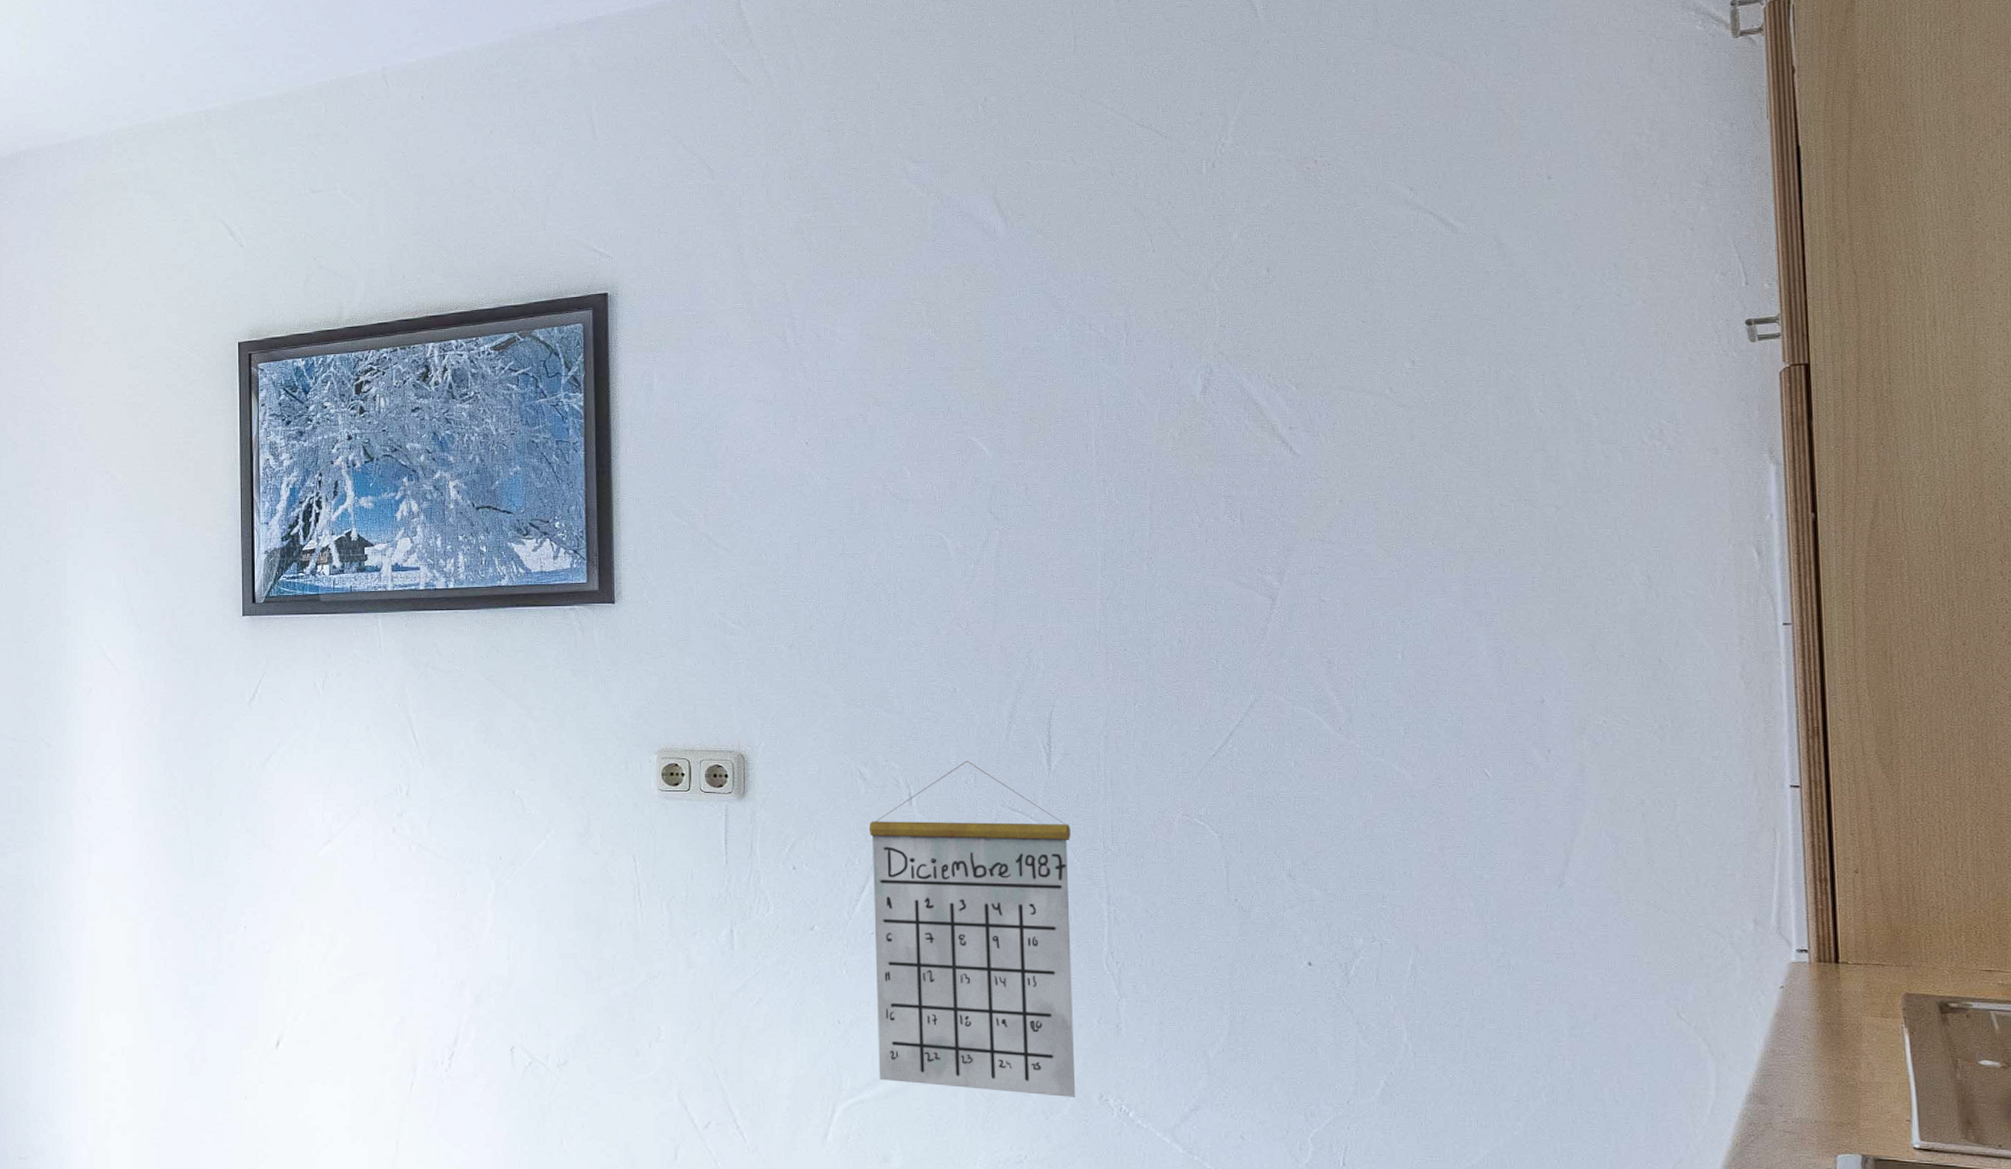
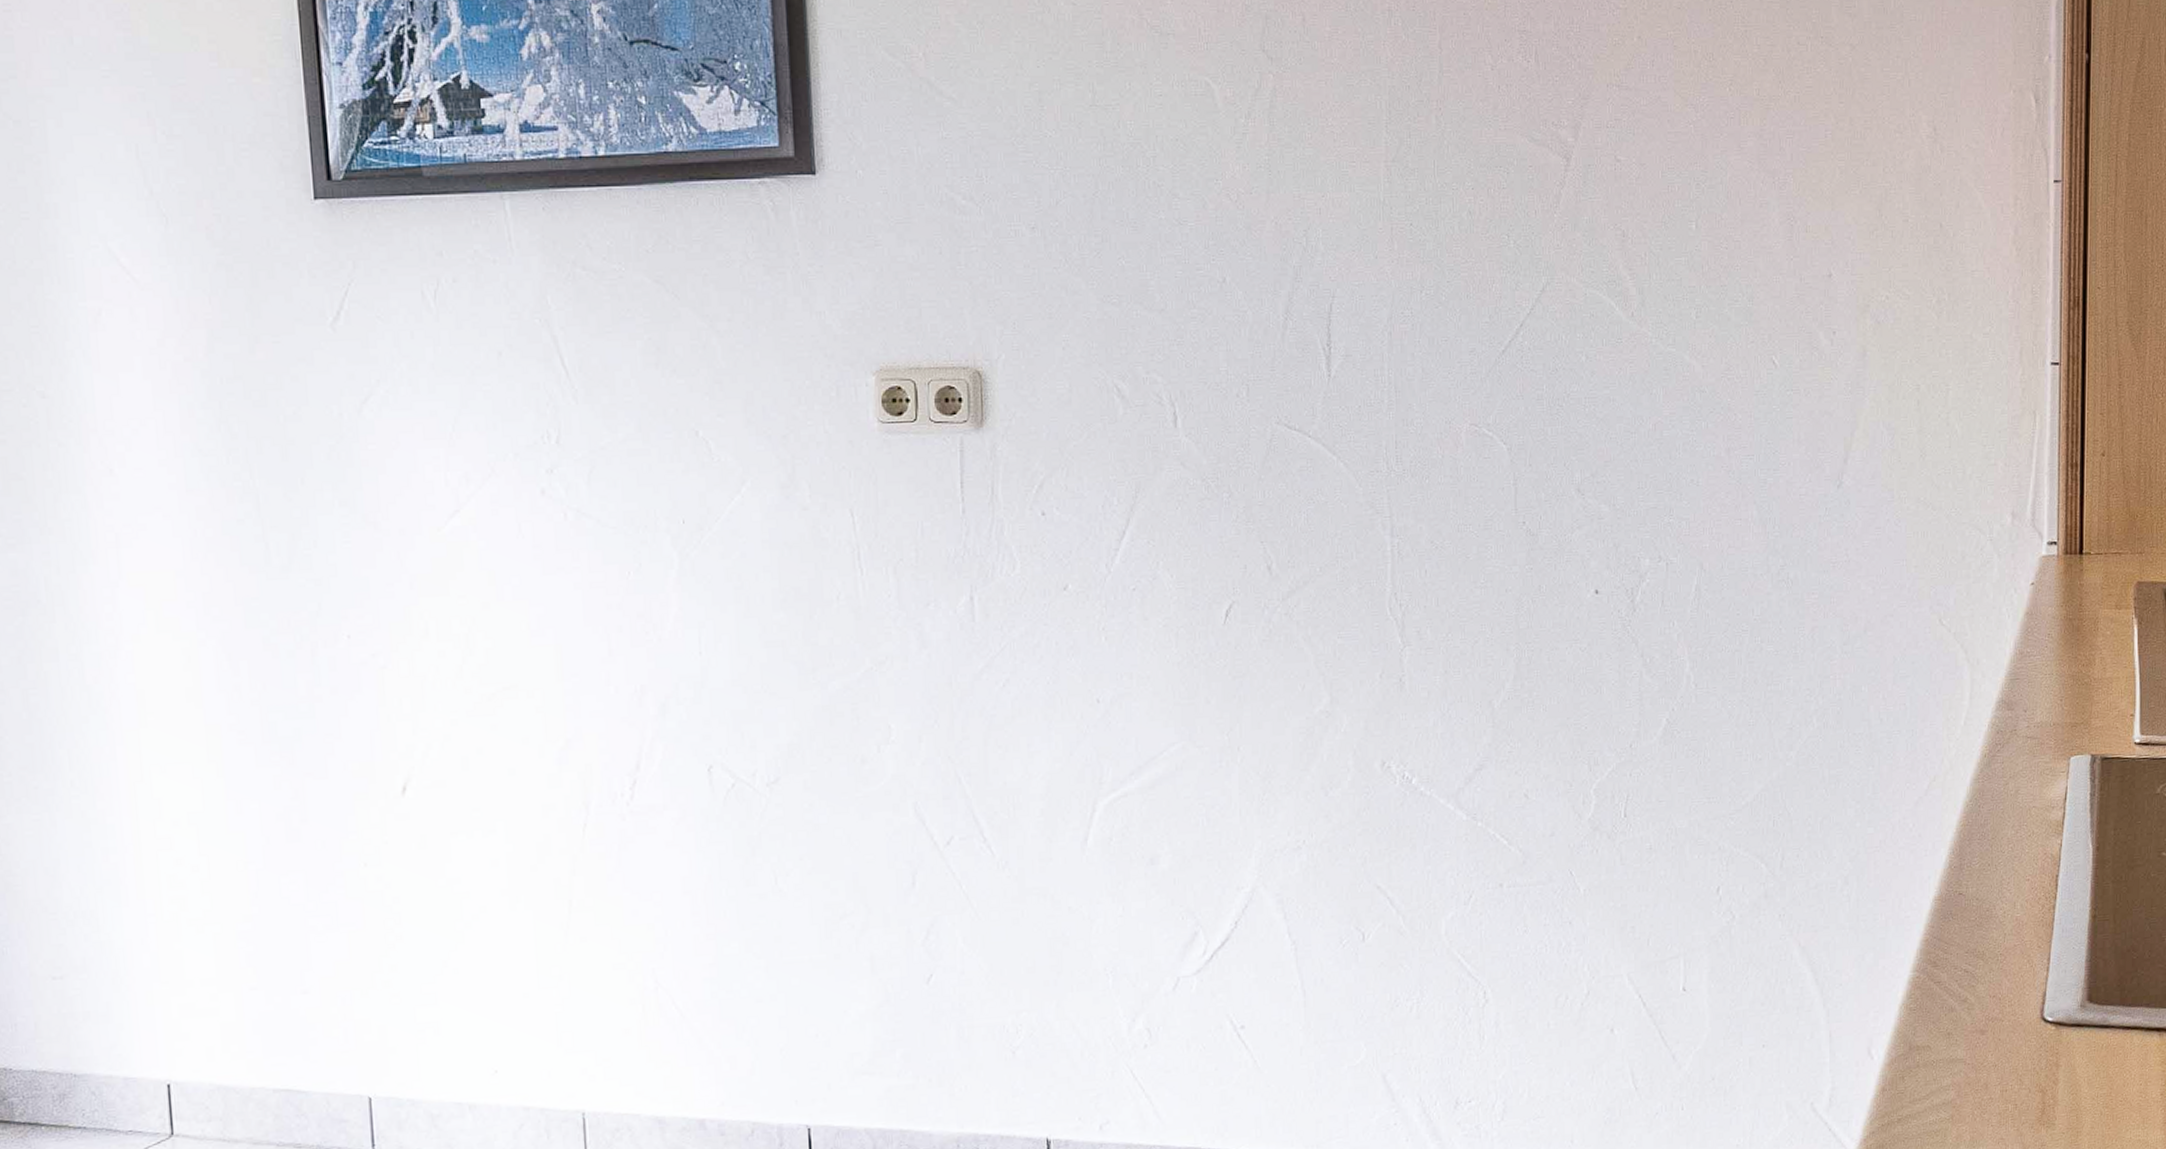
calendar: present [868,760,1076,1097] -> none [1128,368,1357,768]

